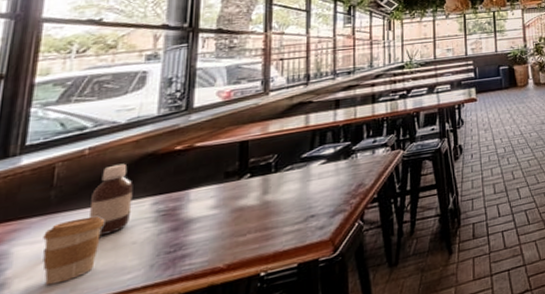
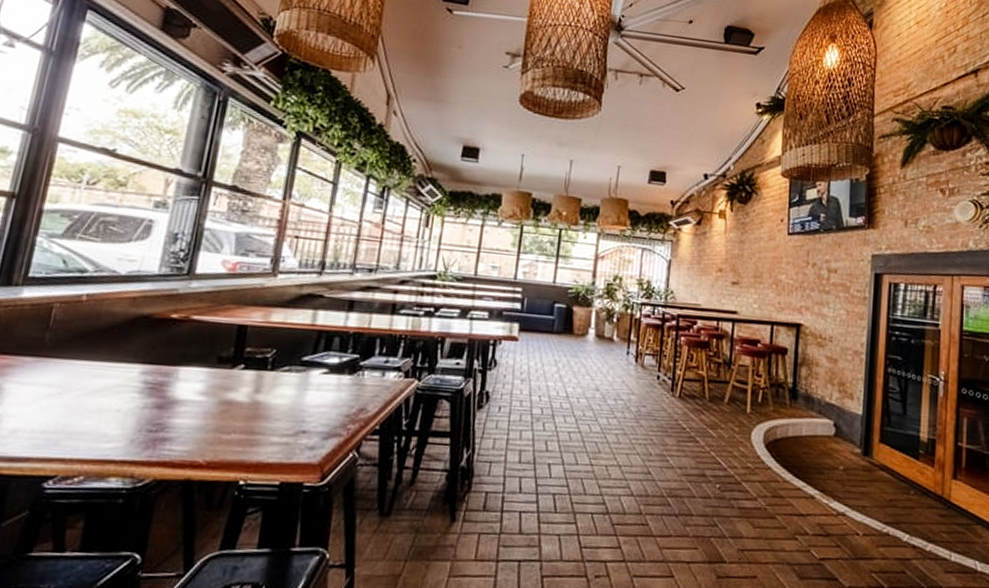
coffee cup: present [43,216,105,285] -> none [30,369,94,434]
bottle: present [90,163,133,236] -> none [79,319,125,395]

